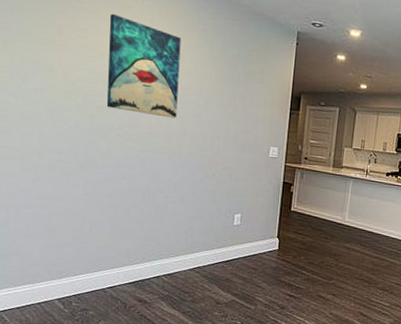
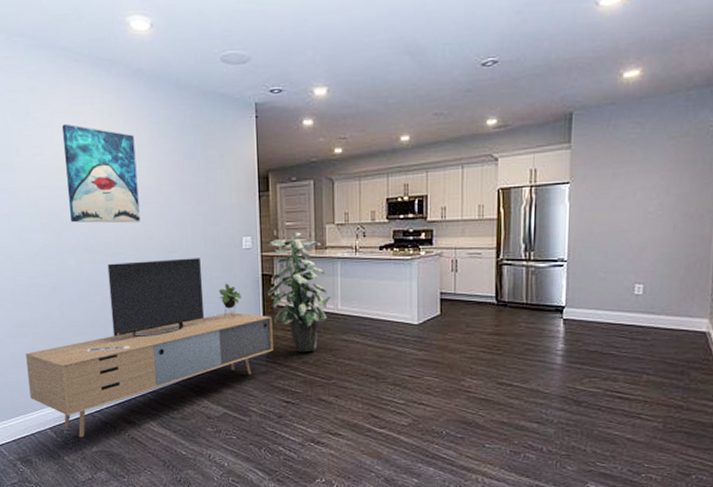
media console: none [41,151,287,310] -> present [26,258,273,437]
indoor plant: none [285,150,340,255] -> present [267,232,331,353]

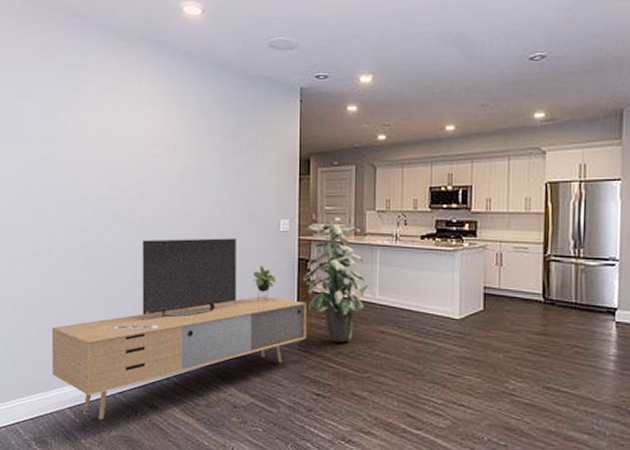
wall art: present [61,123,140,223] -> none [108,100,179,200]

